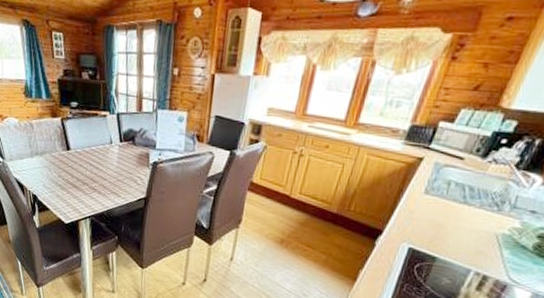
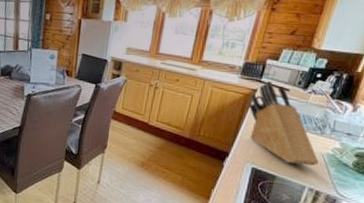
knife block: none [409,148,492,247] -> present [248,81,319,166]

